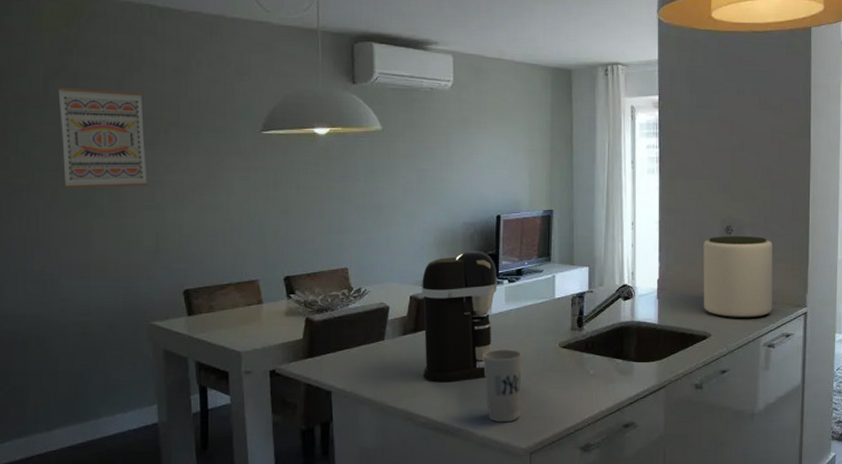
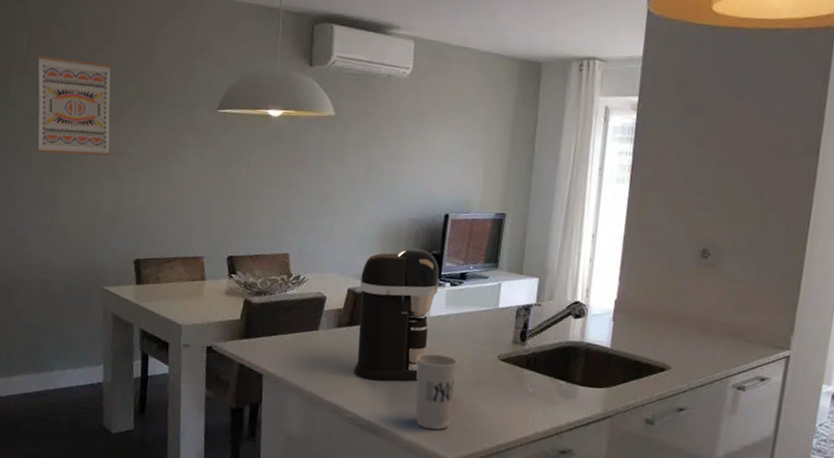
plant pot: present [703,236,773,319] -> none [665,259,757,355]

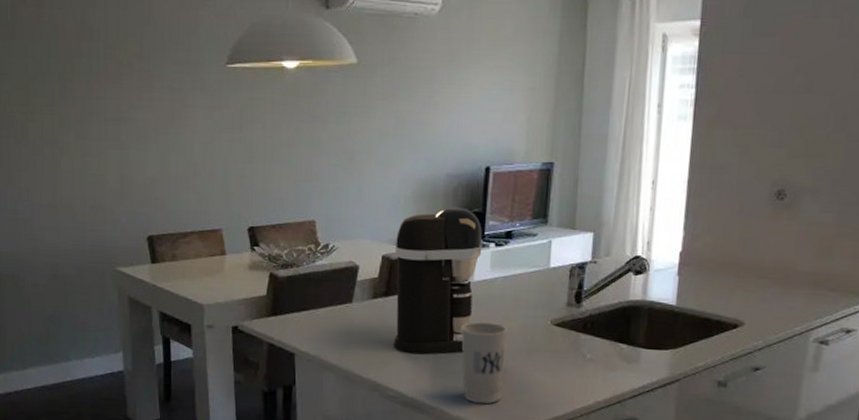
wall art: present [38,55,112,156] -> none [25,16,113,125]

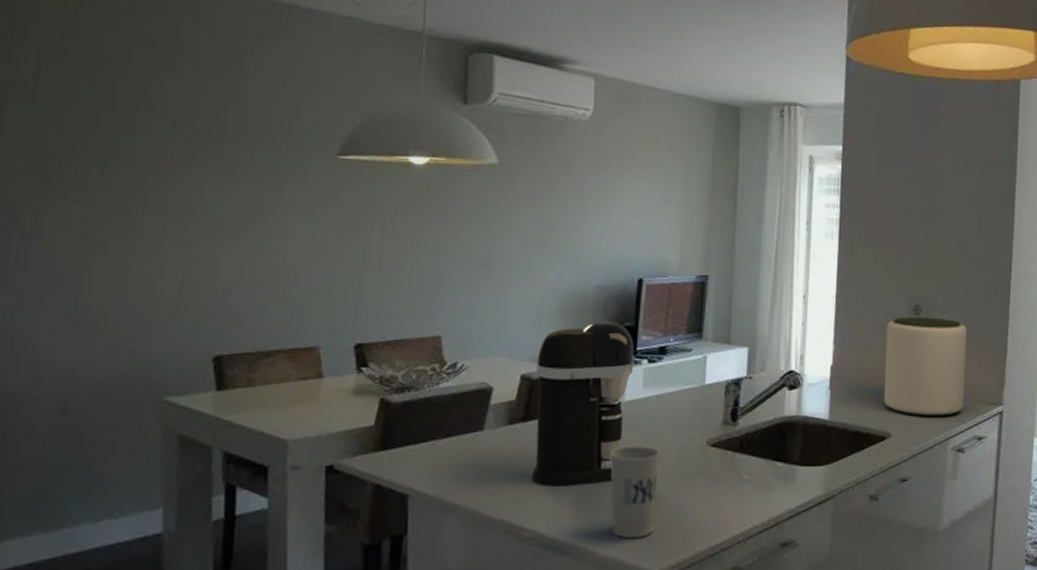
plant pot: none [737,202,840,307] -> present [883,317,967,417]

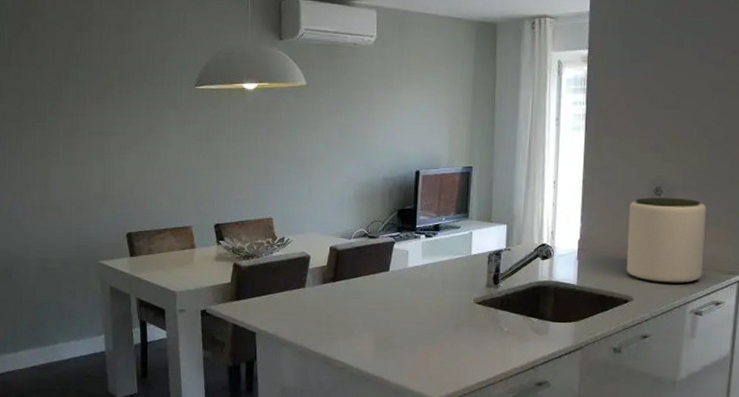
coffee maker: present [531,321,634,487] -> none [340,205,415,331]
cup: present [610,445,660,539] -> none [398,301,437,373]

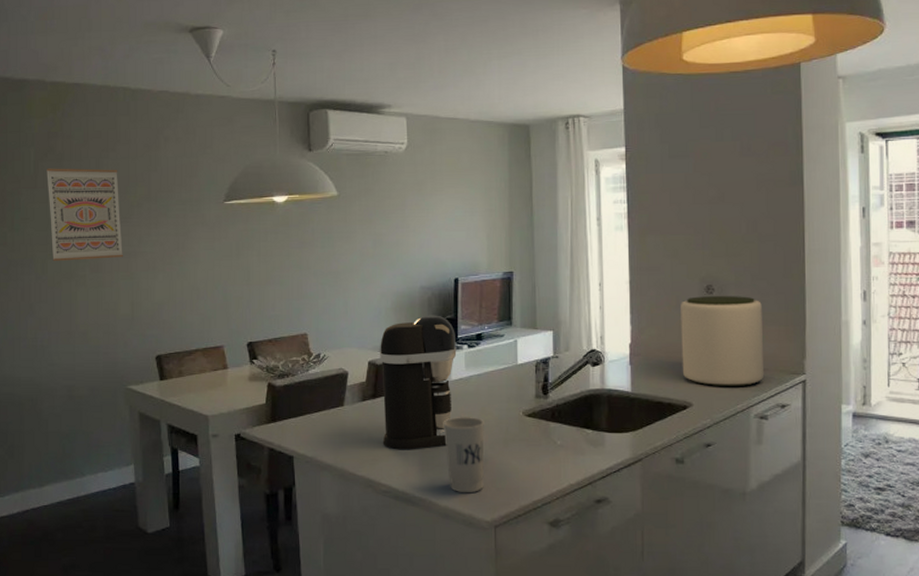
wall art: none [20,46,97,138] -> present [47,168,124,261]
coffee maker: none [340,205,415,331] -> present [379,315,457,450]
cup: none [398,301,437,373] -> present [443,416,485,493]

